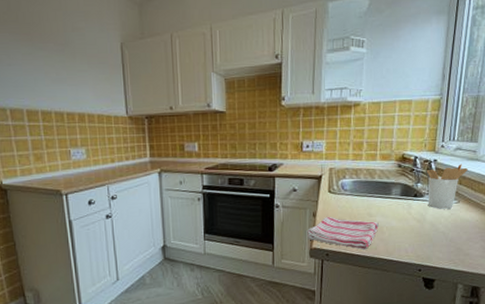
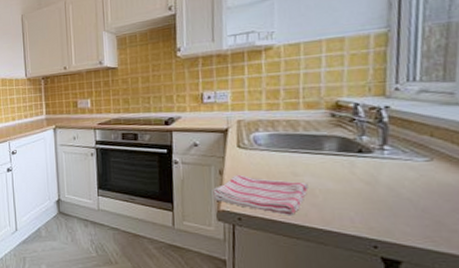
utensil holder: present [426,164,468,209] -> none [374,110,443,169]

